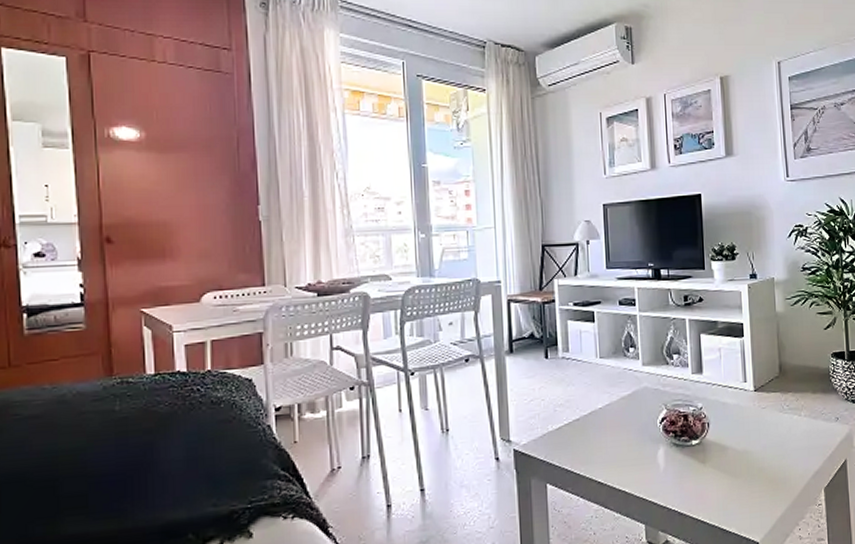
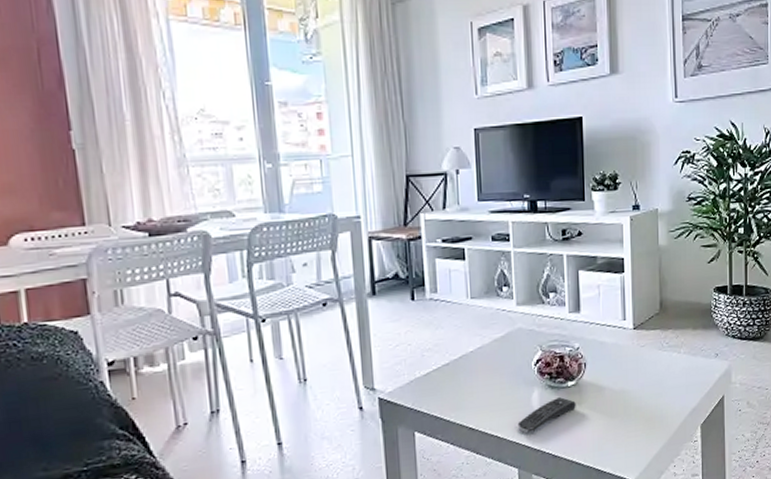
remote control: none [644,455,700,491] -> present [517,397,576,434]

